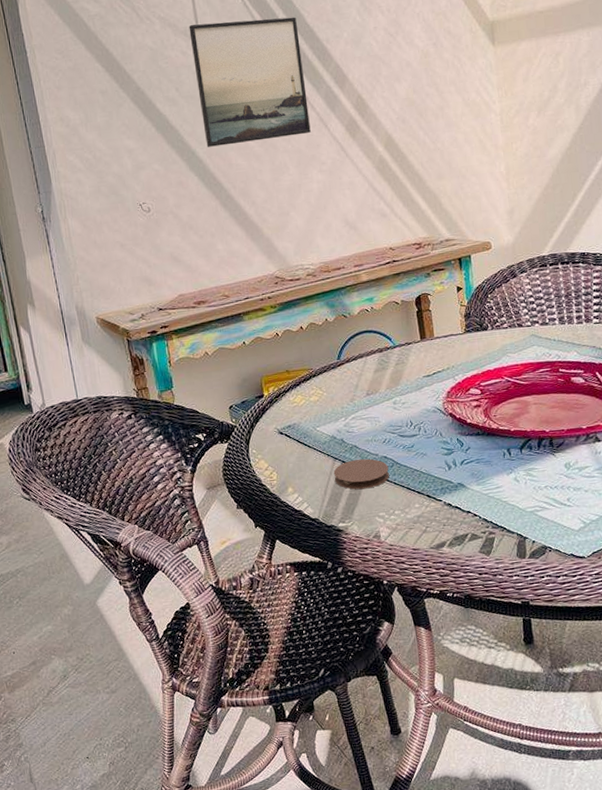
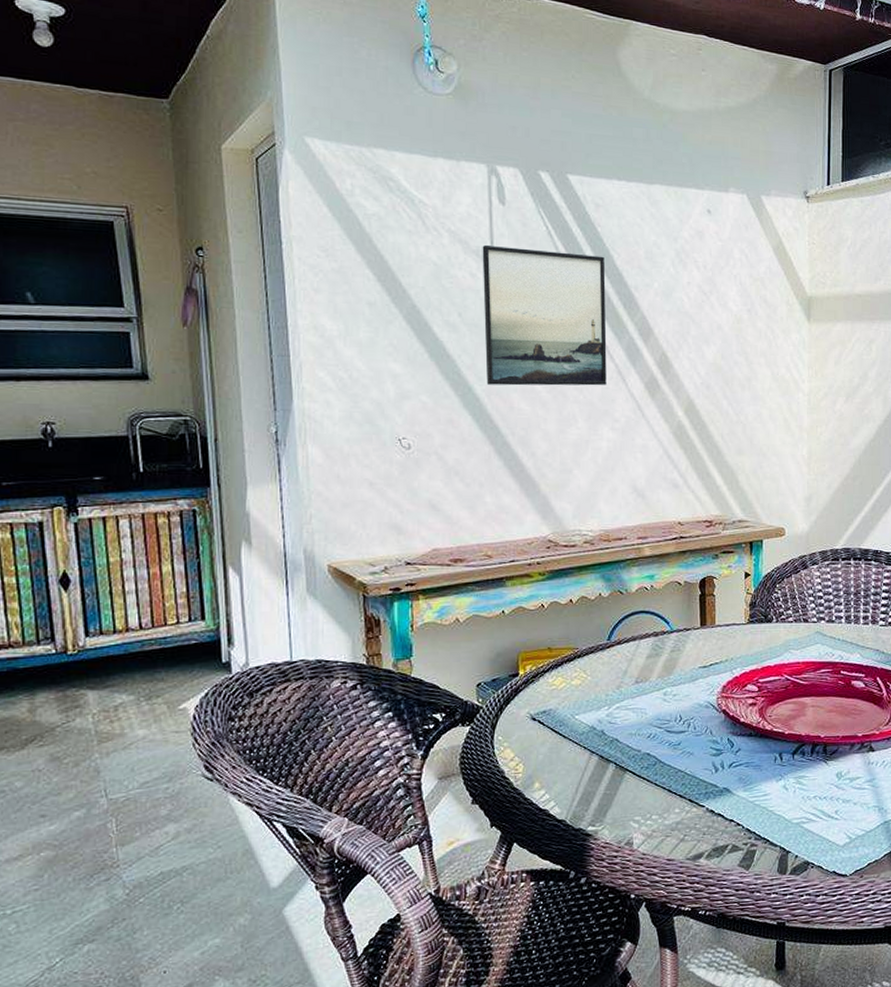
coaster: present [333,458,389,490] -> none [588,754,650,789]

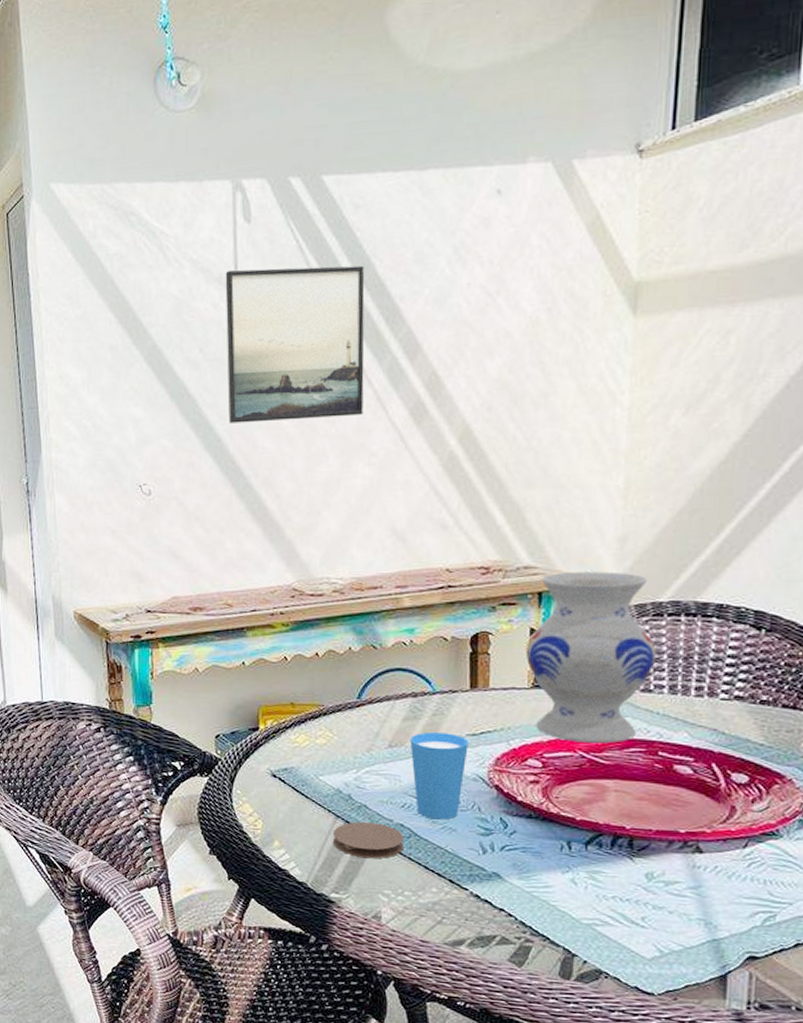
coaster: none [588,754,650,789] -> present [332,822,404,859]
cup: none [653,667,701,746] -> present [410,732,468,820]
vase: none [742,524,835,668] -> present [525,571,656,744]

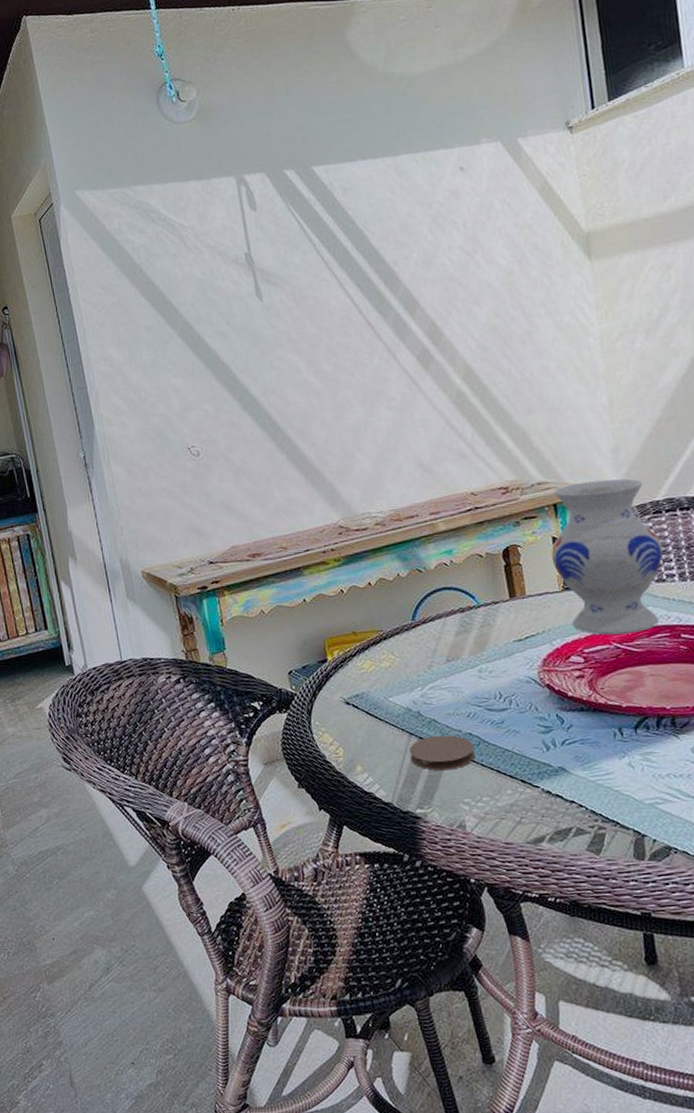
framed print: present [225,265,365,423] -> none [240,238,378,384]
cup: present [410,732,468,820] -> none [464,641,519,724]

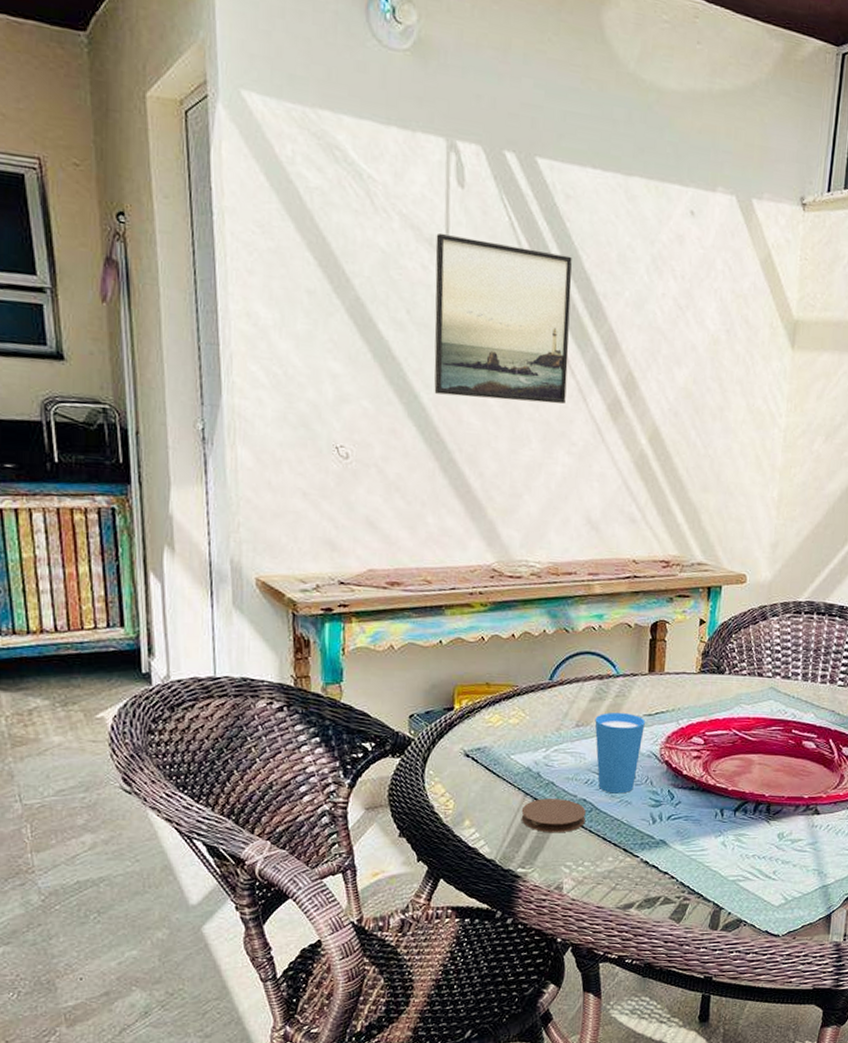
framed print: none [240,238,378,384] -> present [434,233,572,404]
cup: none [464,641,519,724] -> present [594,713,645,794]
vase: present [551,478,663,636] -> none [695,570,795,724]

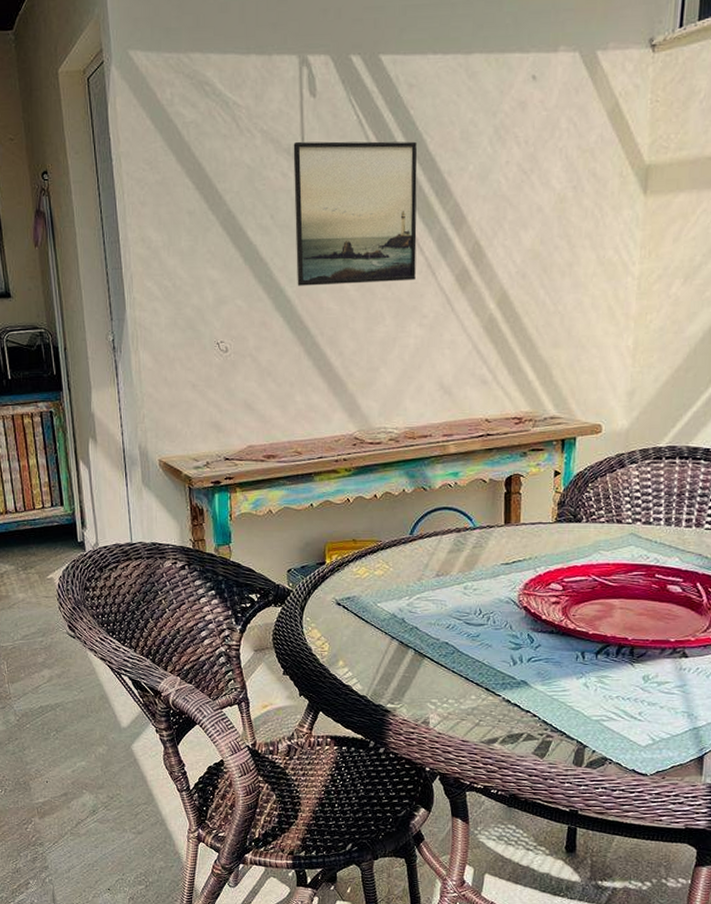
coaster: present [521,798,586,833] -> none [388,642,448,673]
cup: present [594,713,645,794] -> none [454,563,503,637]

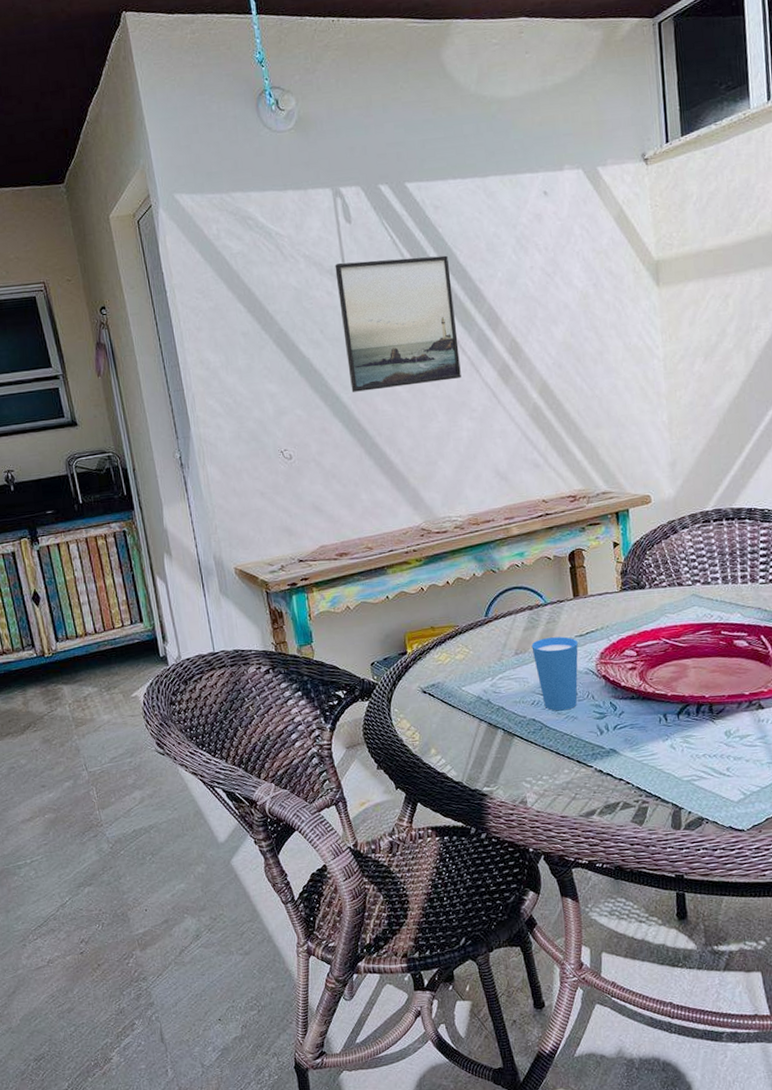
cup: none [454,563,503,637] -> present [531,636,578,711]

